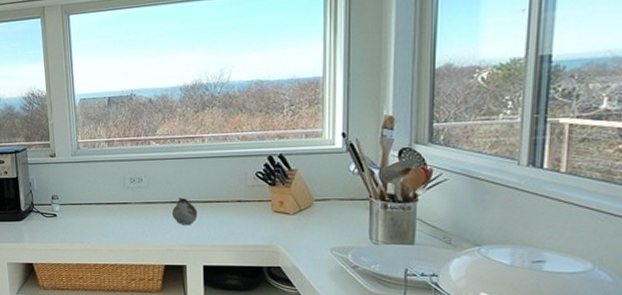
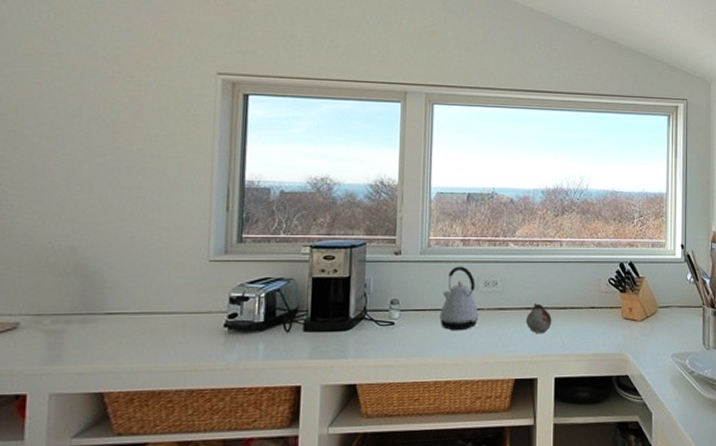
kettle: none [93,165,128,222] -> present [439,266,479,331]

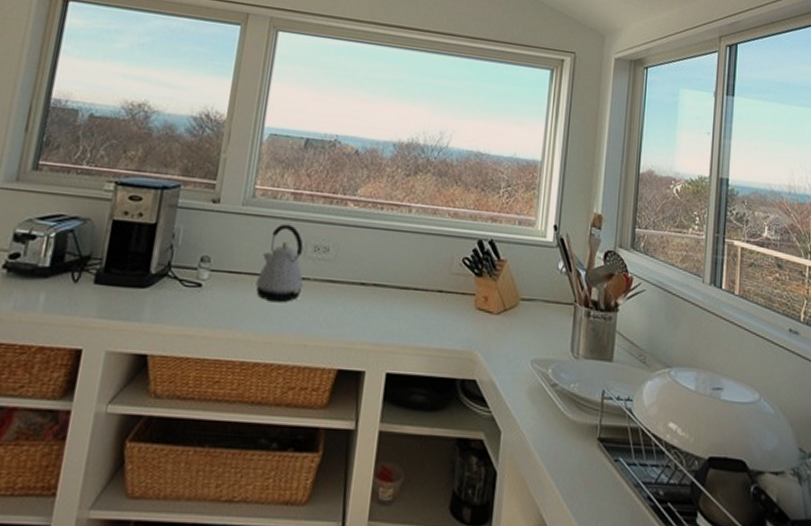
fruit: present [525,303,552,334] -> none [357,278,390,317]

